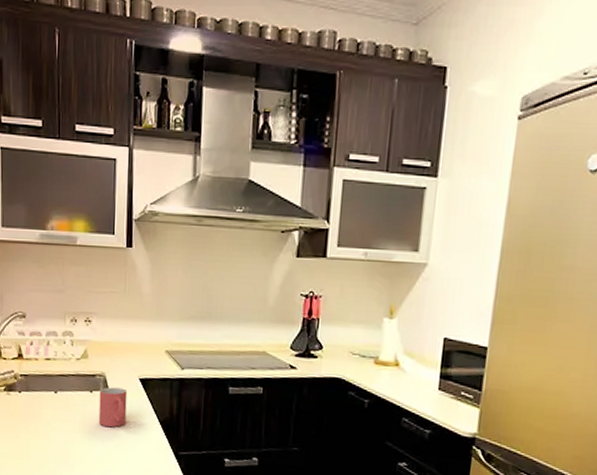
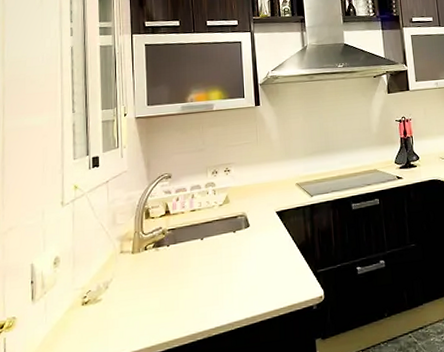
mug: present [98,387,127,428] -> none [242,223,268,262]

